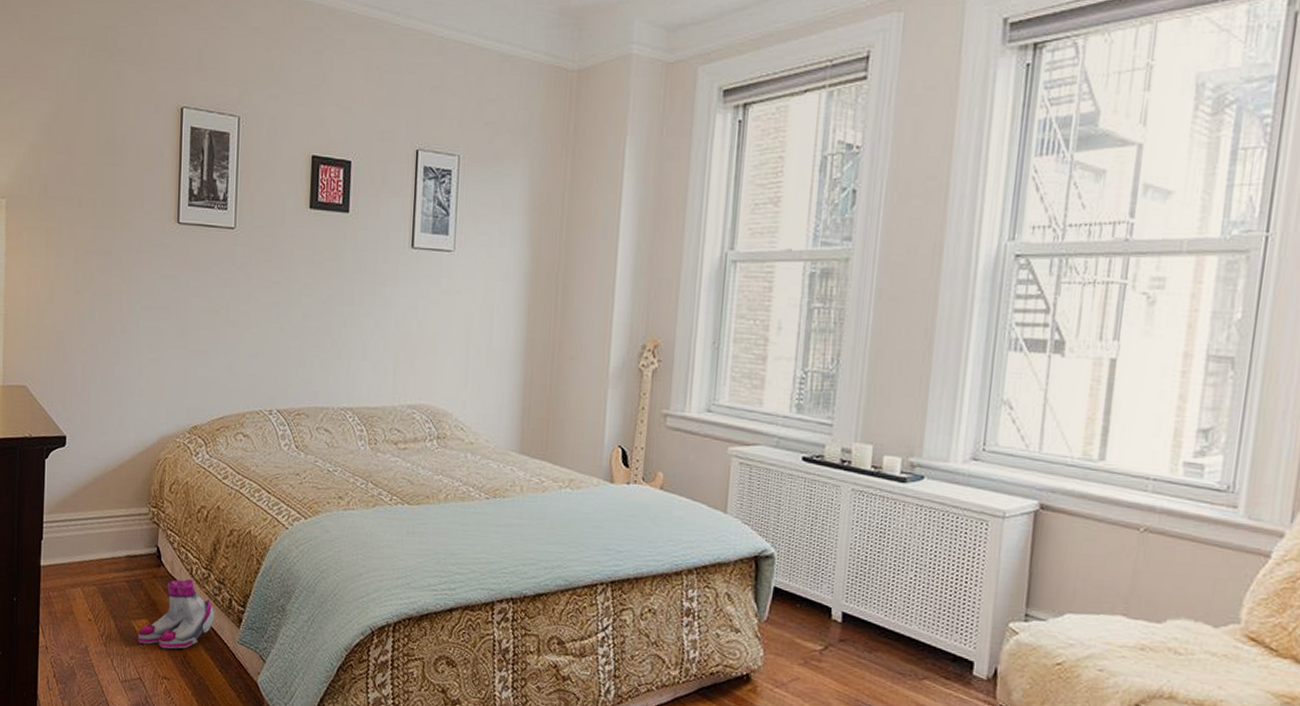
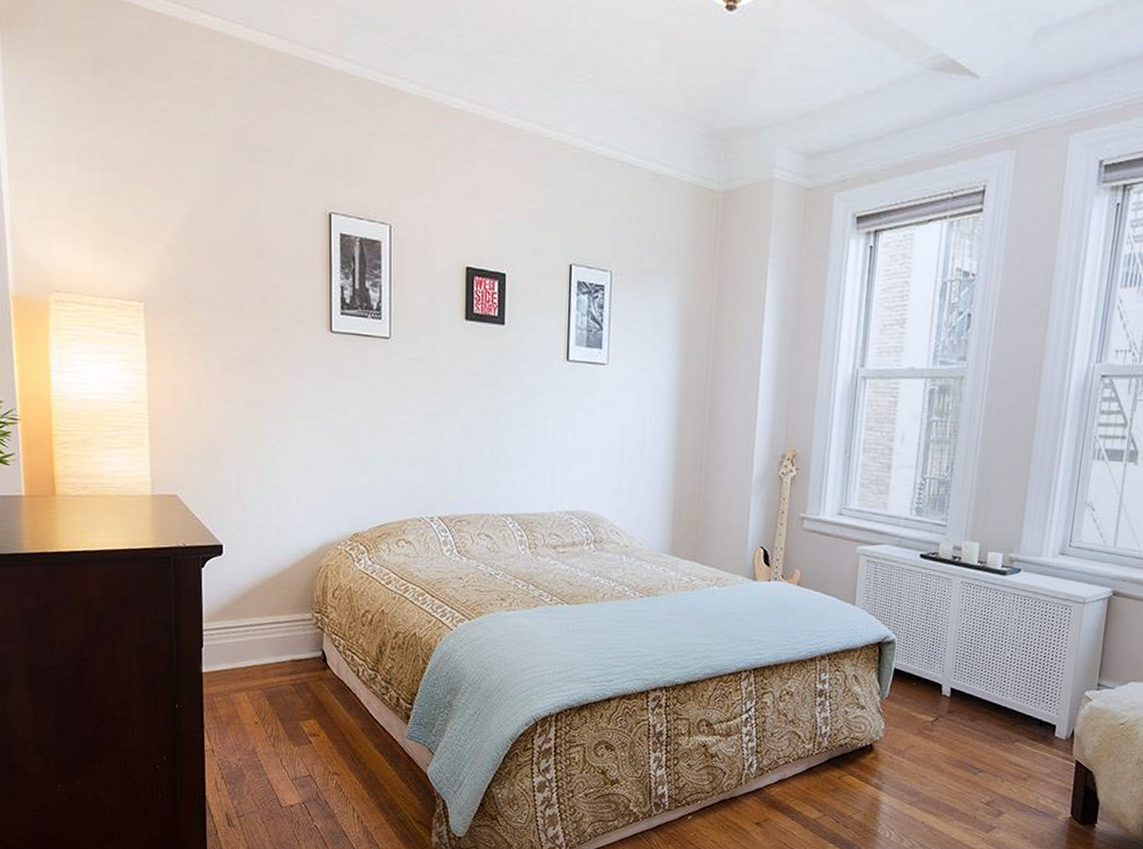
boots: present [138,579,217,649] -> none [306,680,384,747]

